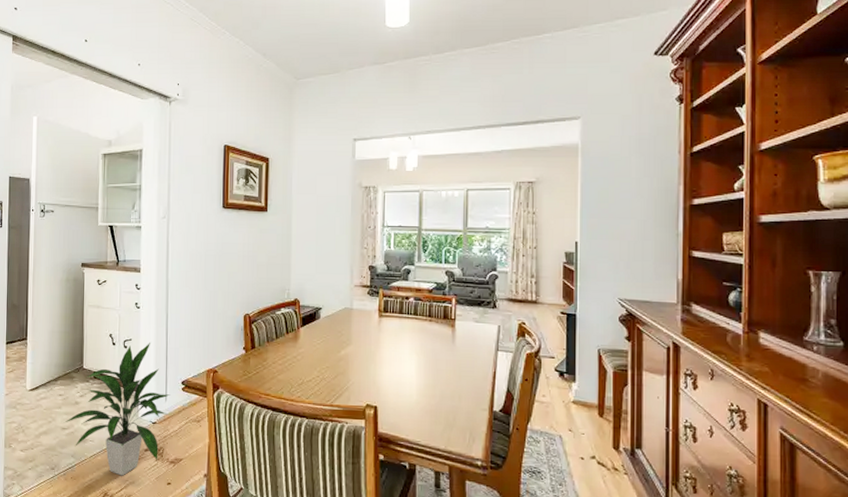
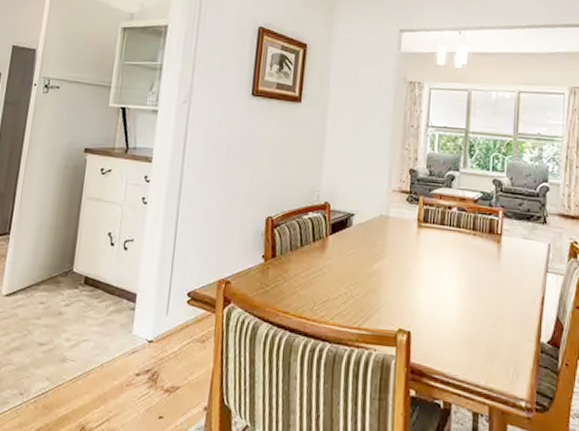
indoor plant: present [64,343,170,476] -> none [42,245,172,406]

